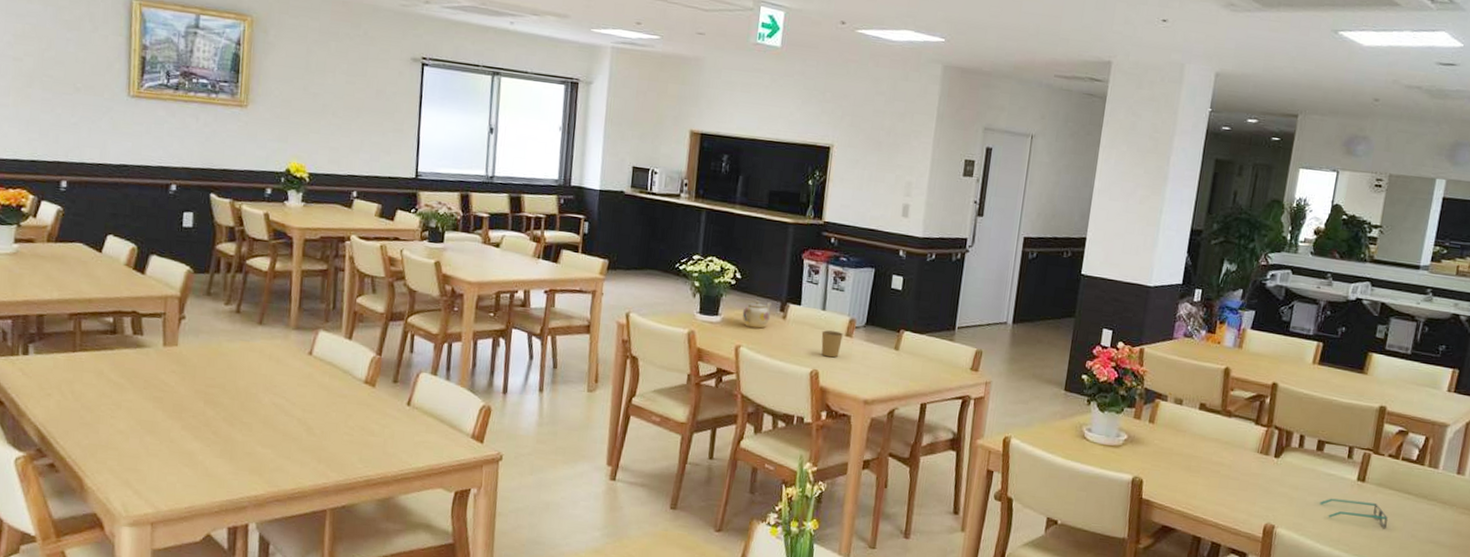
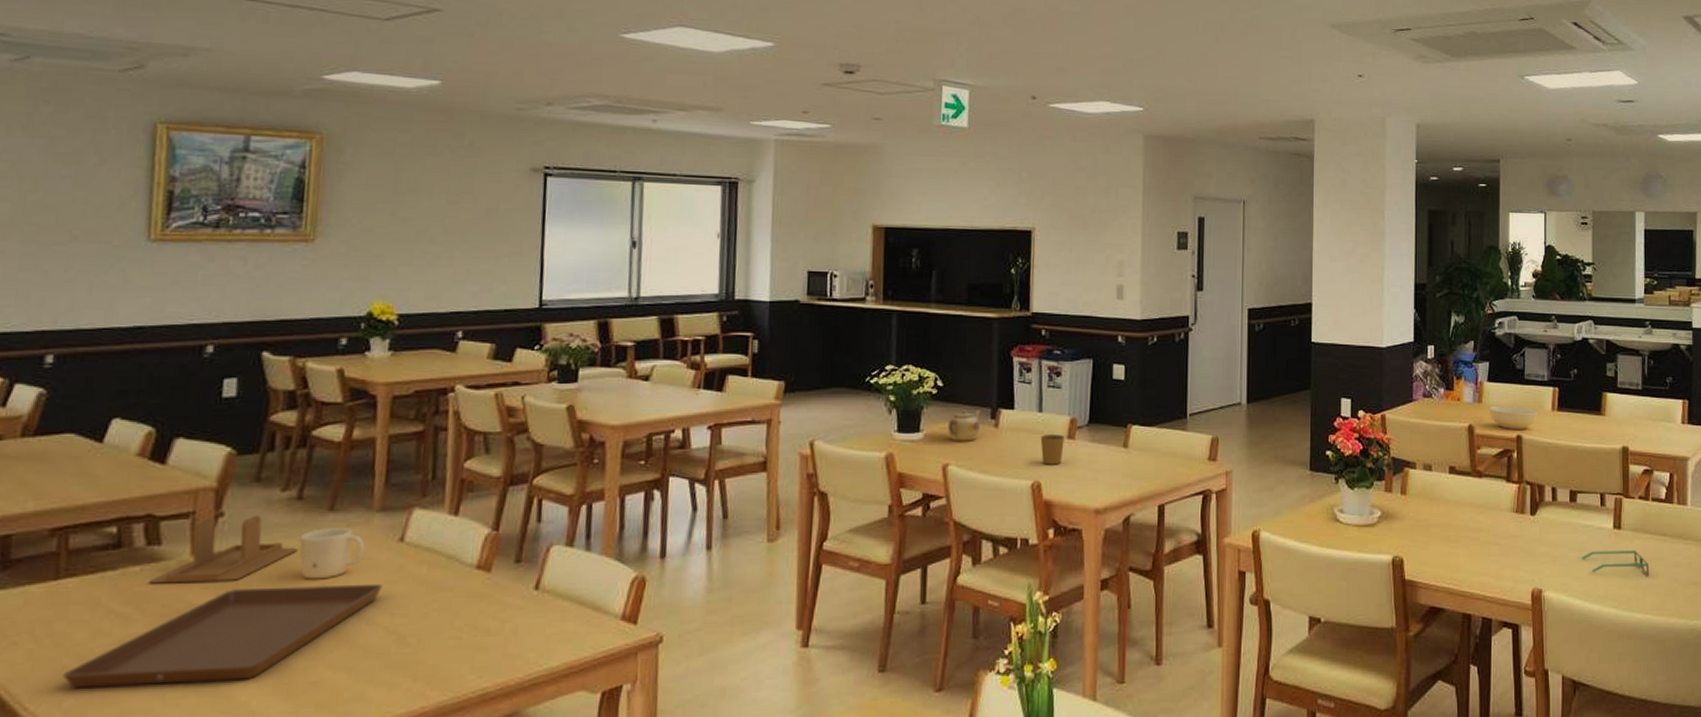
tray: none [81,375,297,444] -> present [63,583,383,689]
napkin holder: none [135,318,236,369] -> present [149,516,297,584]
mug: none [238,337,285,377] -> present [299,526,366,580]
bowl: none [1248,352,1299,379] -> present [1488,405,1538,431]

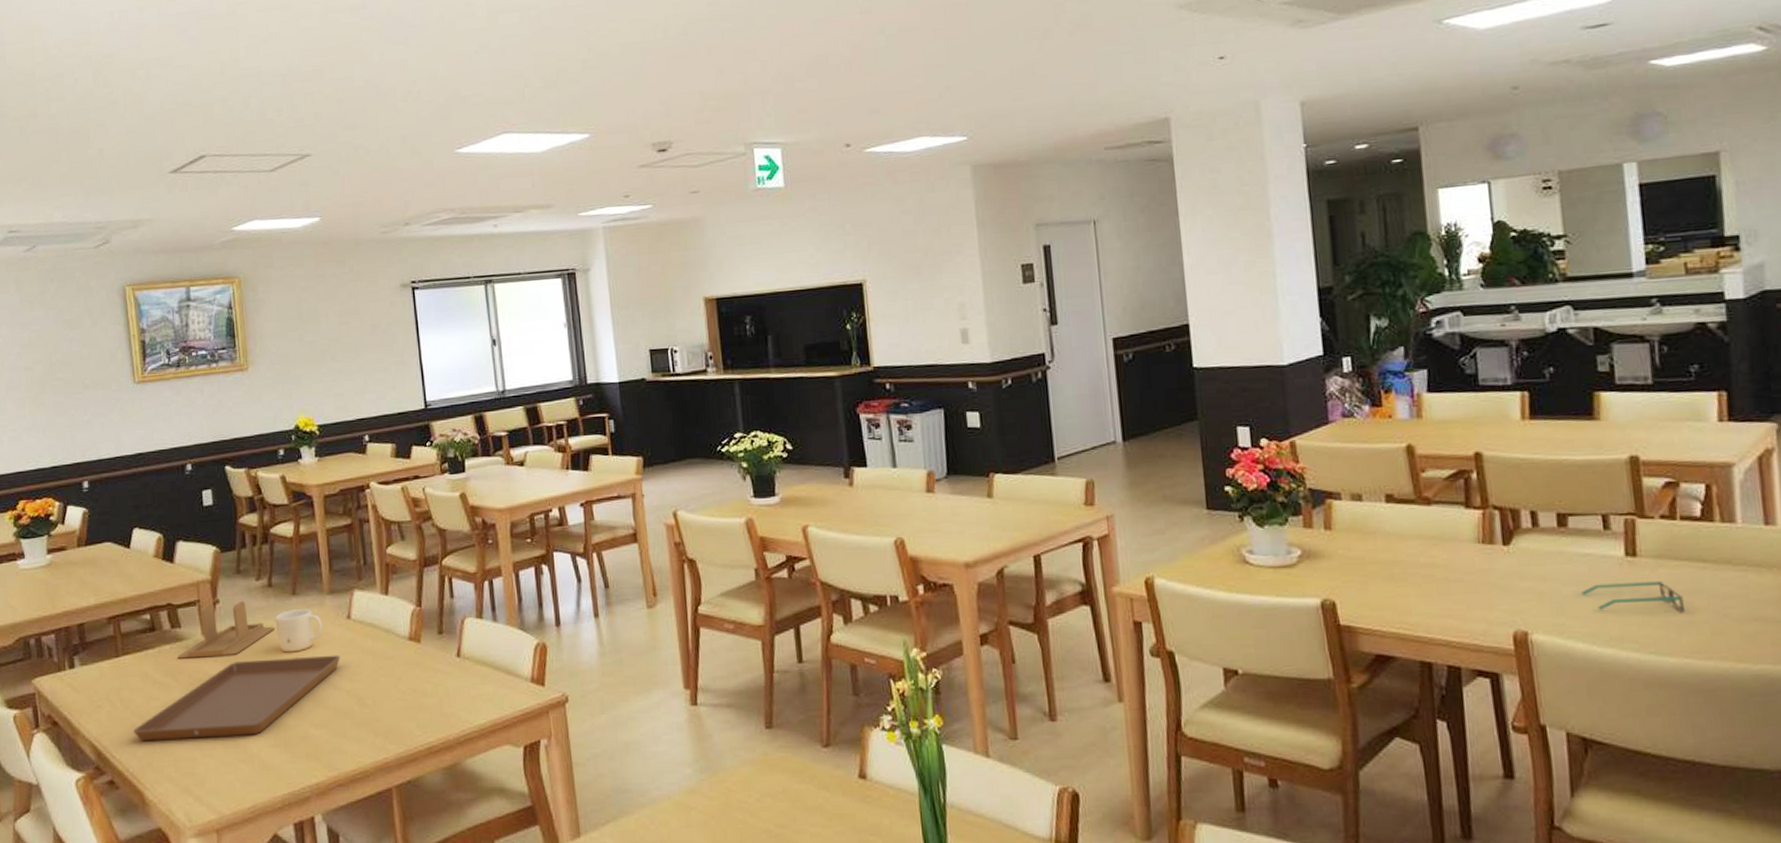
teapot: present [947,409,980,443] -> none [802,469,835,504]
dixie cup: present [1040,435,1064,465] -> none [897,489,924,521]
bowl: present [1488,405,1538,431] -> none [1432,418,1503,447]

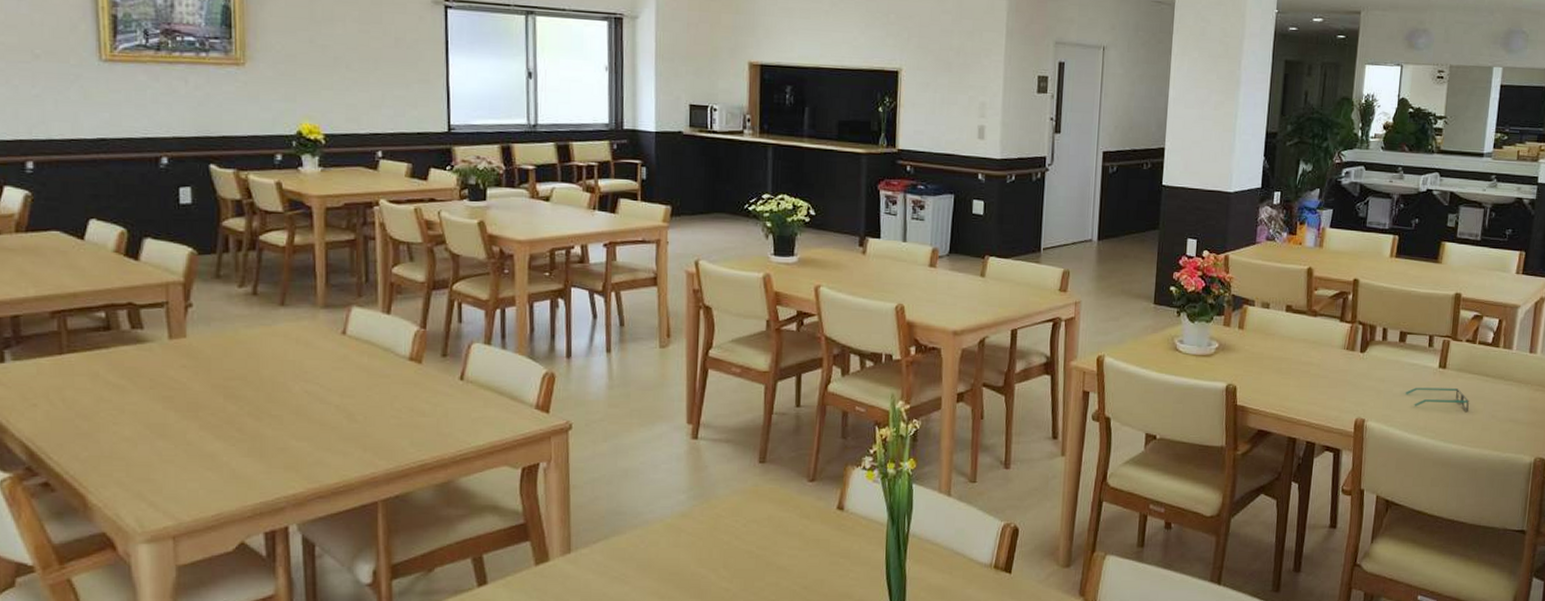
tray: present [133,654,341,742] -> none [77,368,332,444]
napkin holder: present [177,601,274,659] -> none [137,306,256,362]
mug: present [275,608,323,653] -> none [258,319,314,364]

